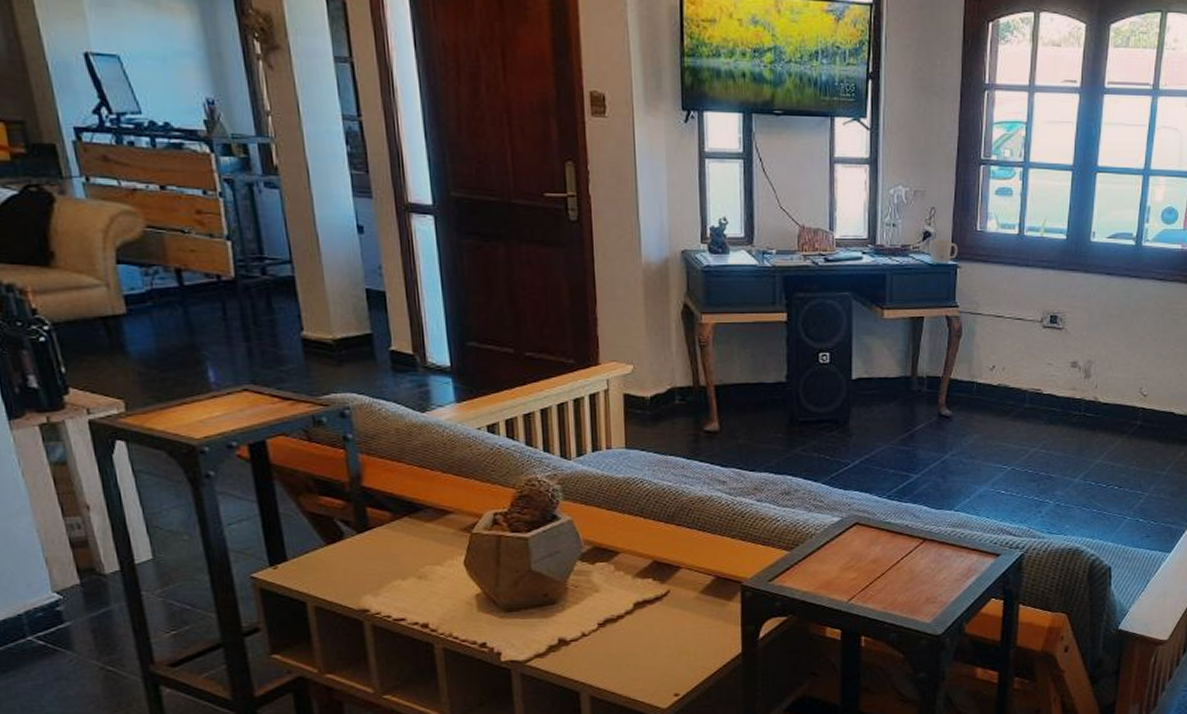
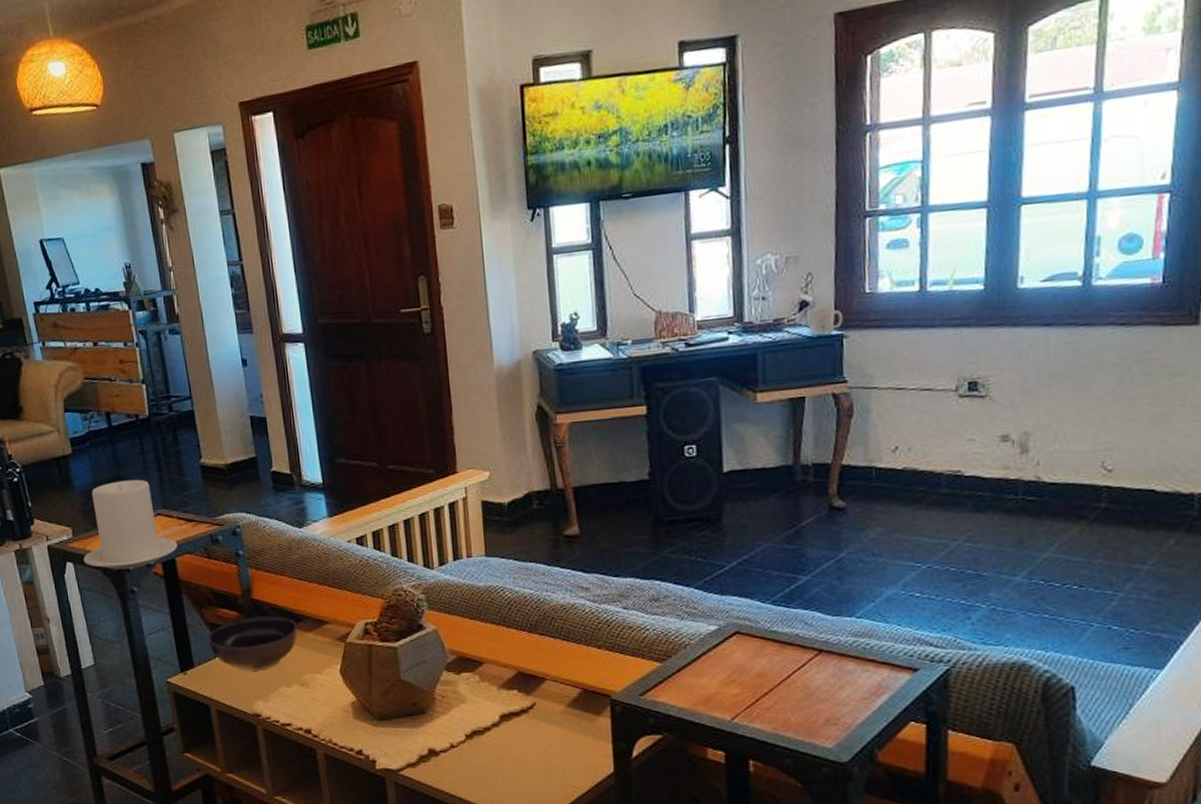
candle: none [140,349,270,451] -> present [83,479,178,570]
bowl: none [305,504,417,565] -> present [208,615,298,672]

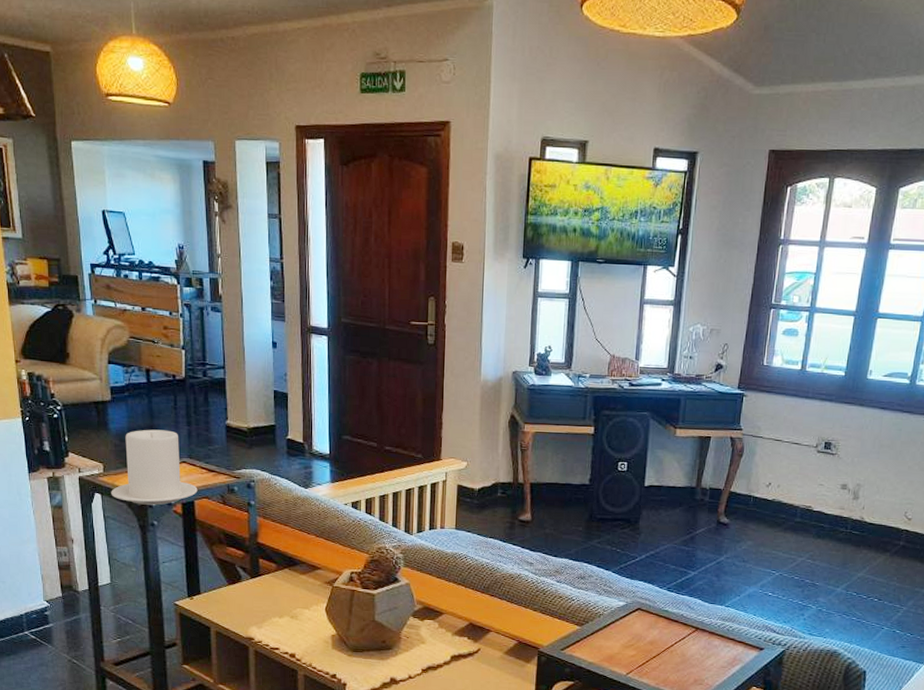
bowl: present [208,615,298,672] -> none [215,557,294,602]
mug: present [807,307,844,336] -> none [719,371,746,393]

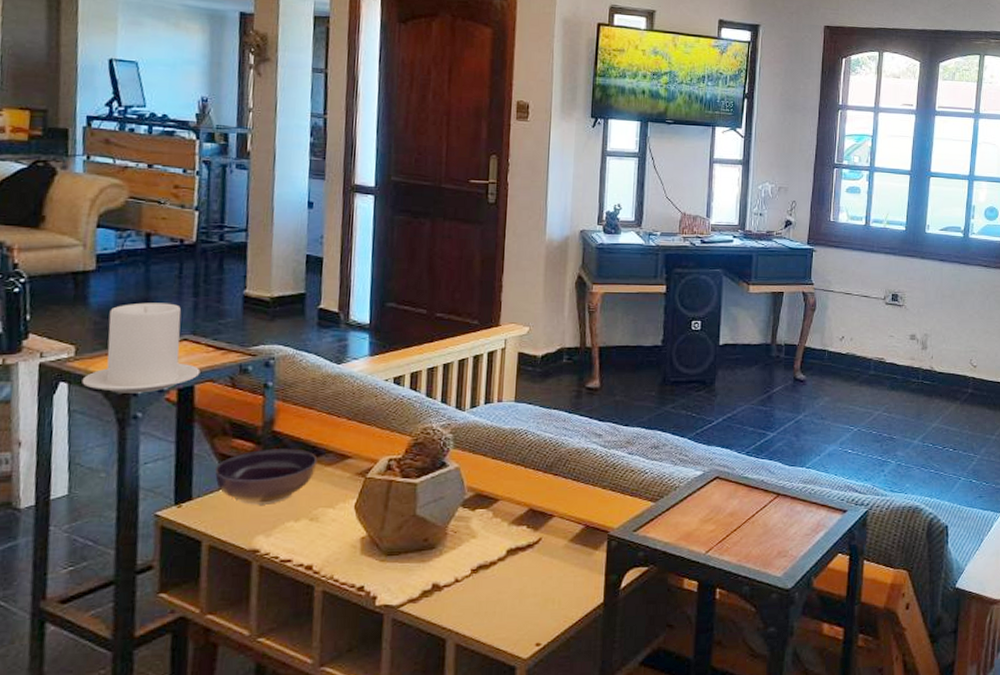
bowl: none [215,557,294,602] -> present [214,448,318,505]

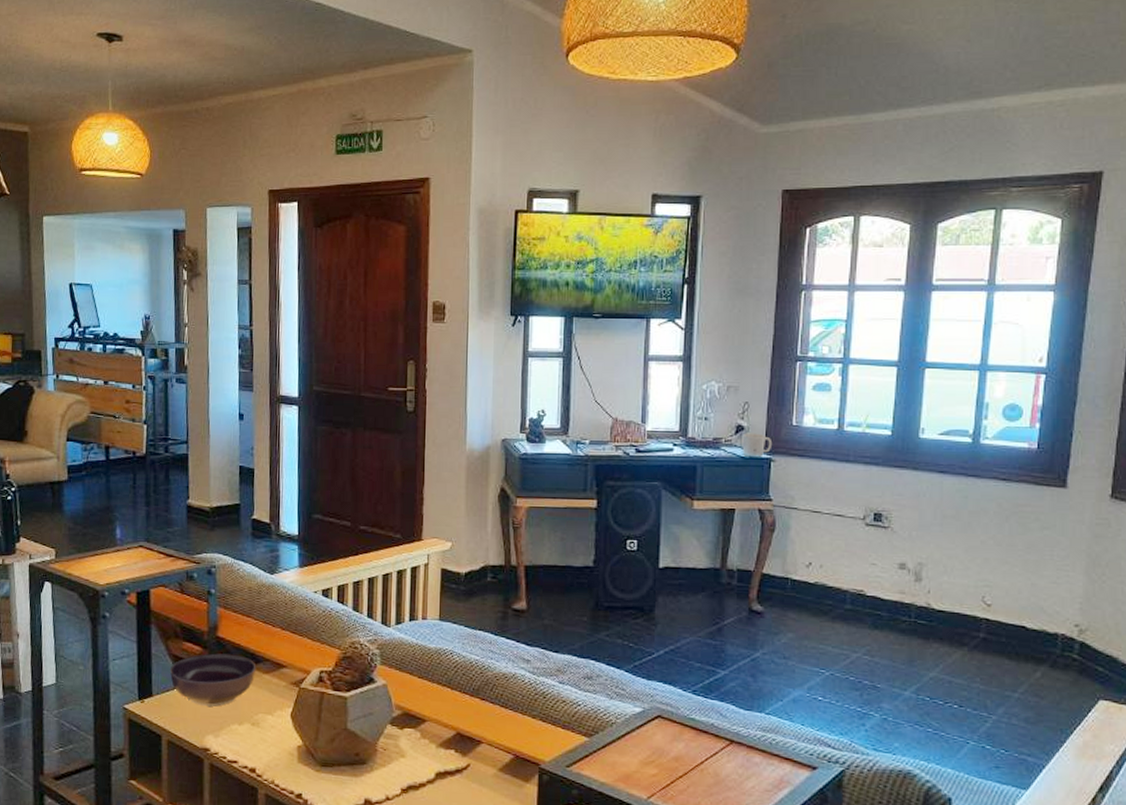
candle: present [82,302,201,393] -> none [62,511,154,595]
mug: none [790,227,815,249] -> present [742,433,773,458]

